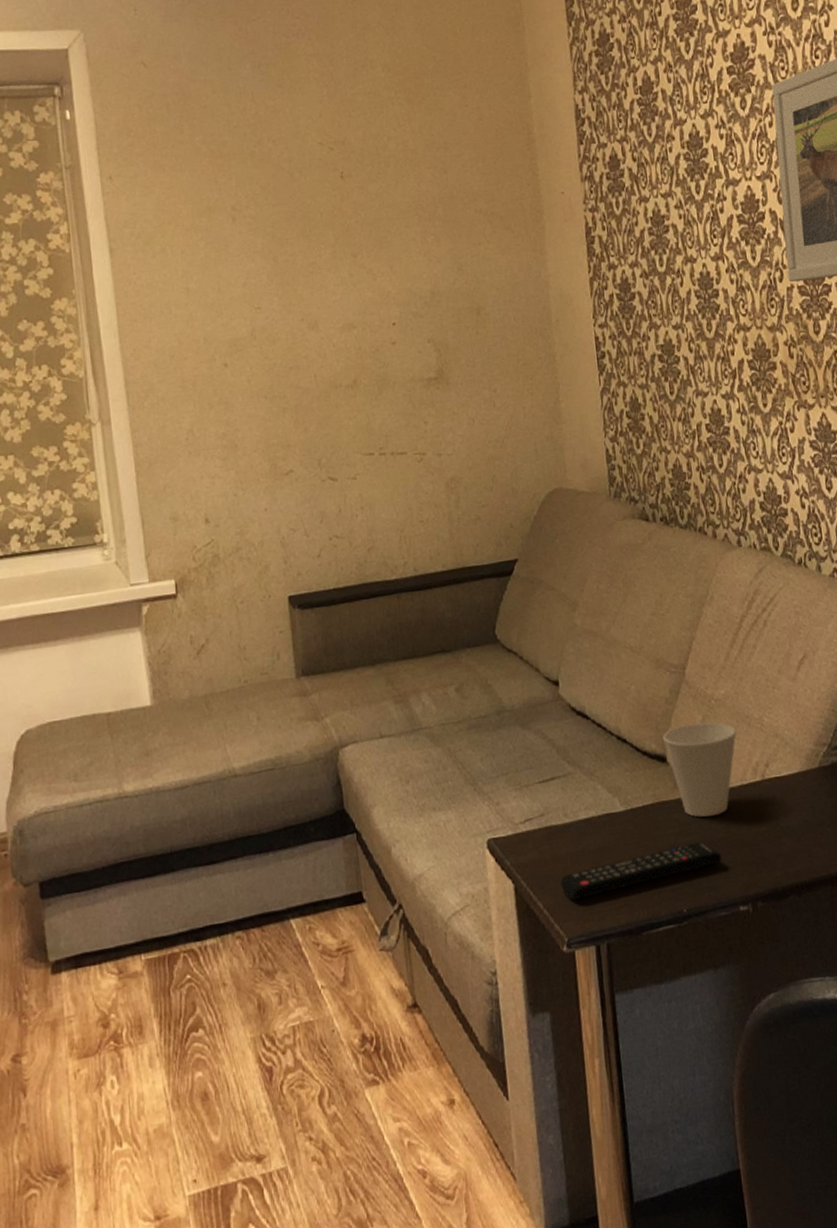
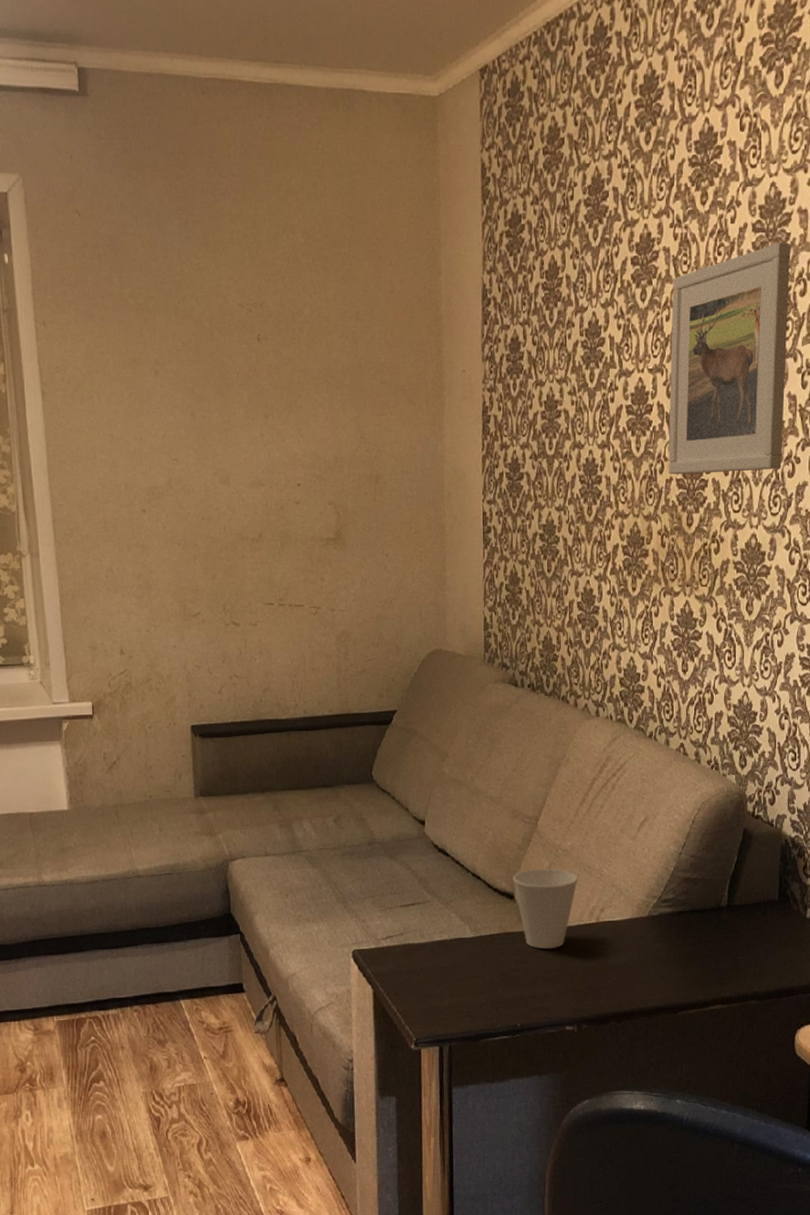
remote control: present [560,841,722,900] -> none [413,969,555,1007]

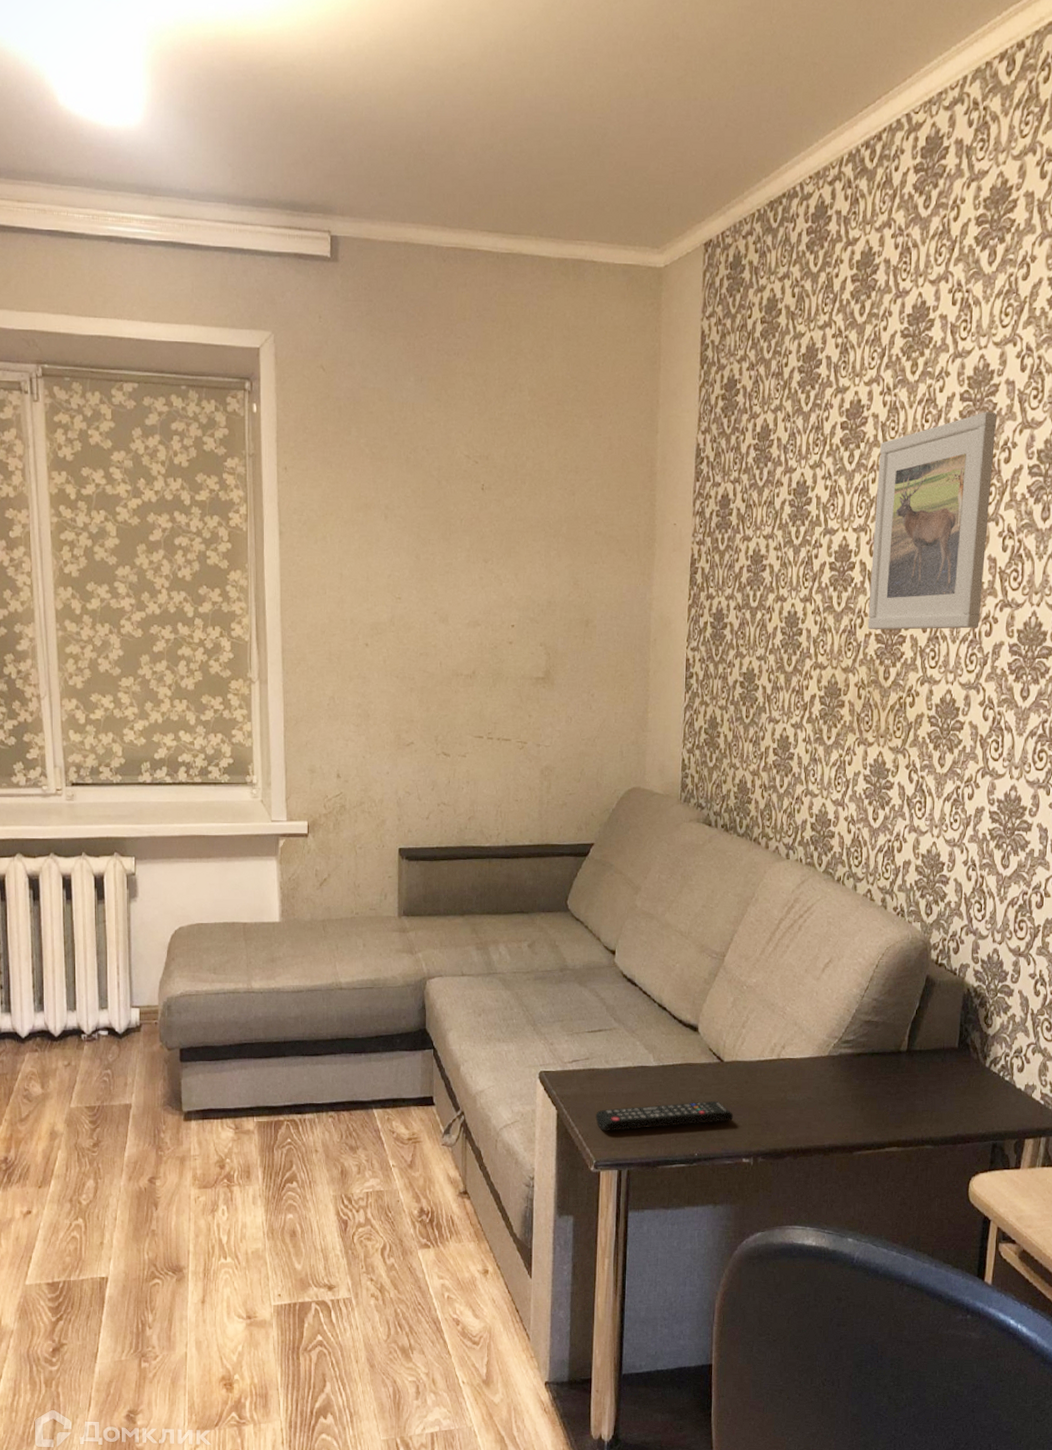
remote control: none [413,969,555,1007] -> present [595,1100,734,1131]
cup: present [513,868,579,949] -> none [698,1003,762,1081]

